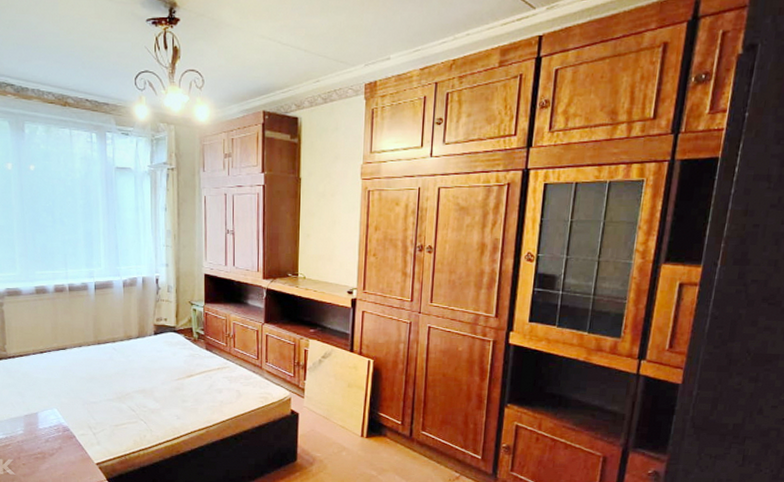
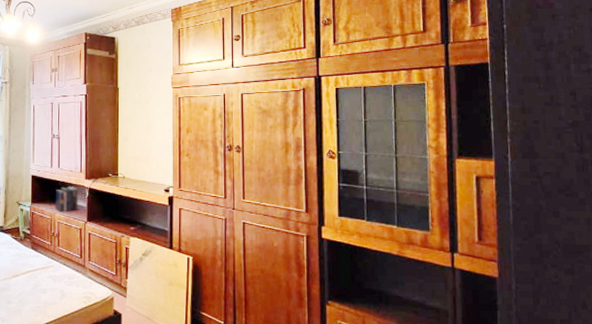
books: none [231,286,255,313] -> present [55,186,78,212]

